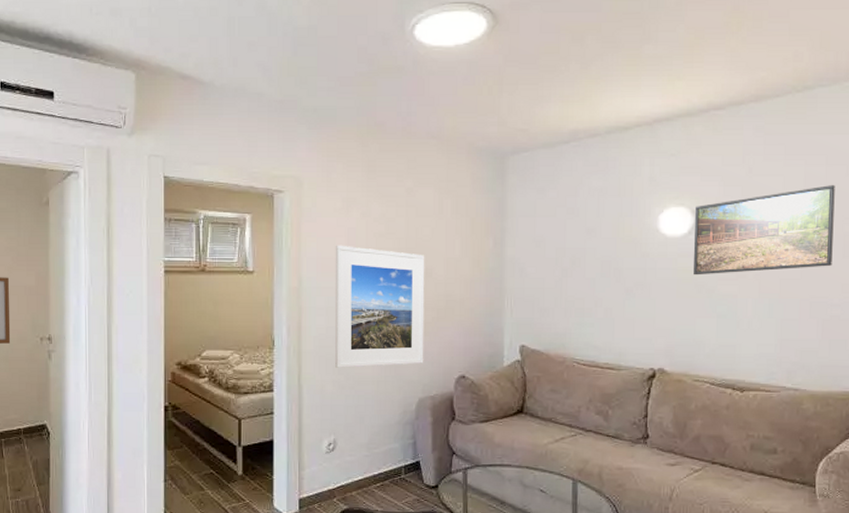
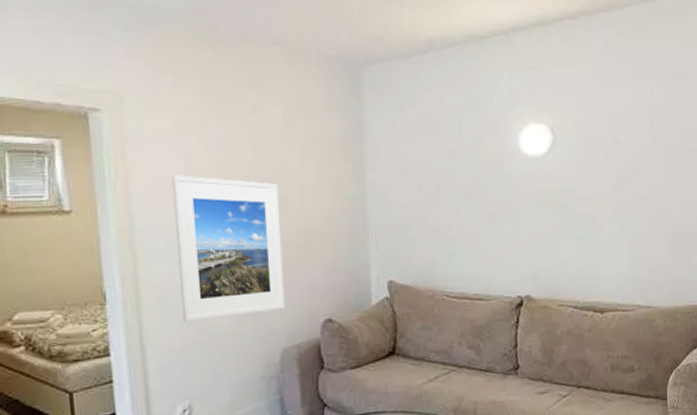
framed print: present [694,185,835,276] -> none [553,100,677,197]

